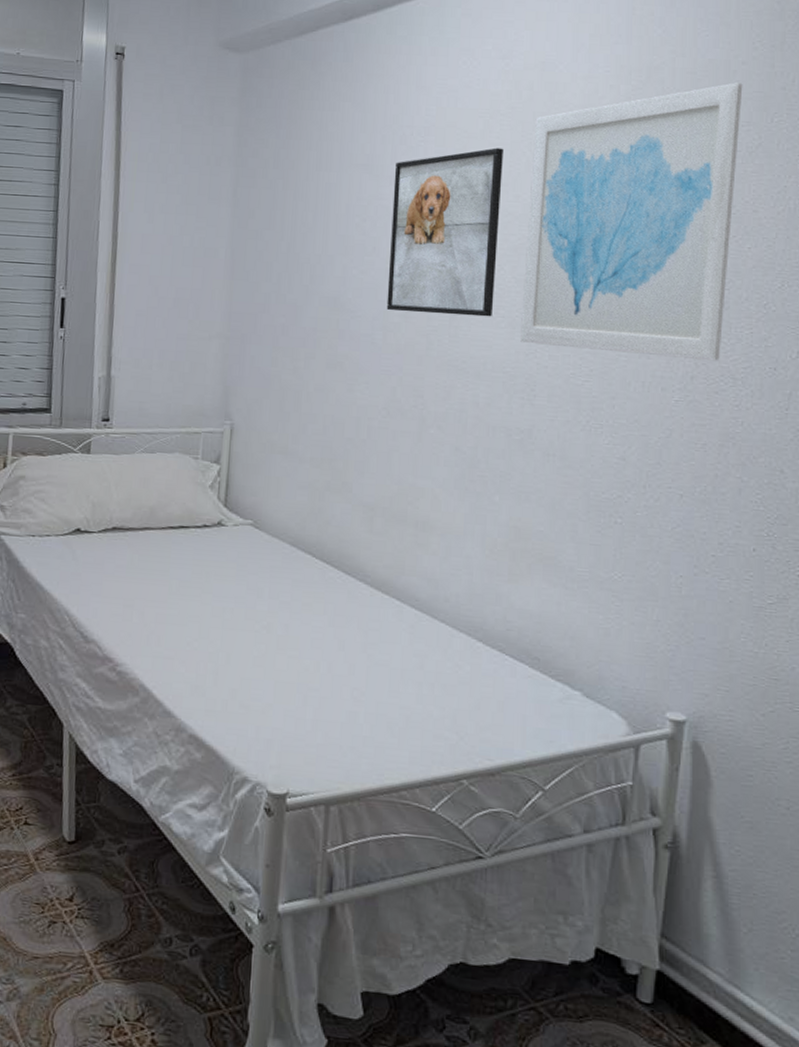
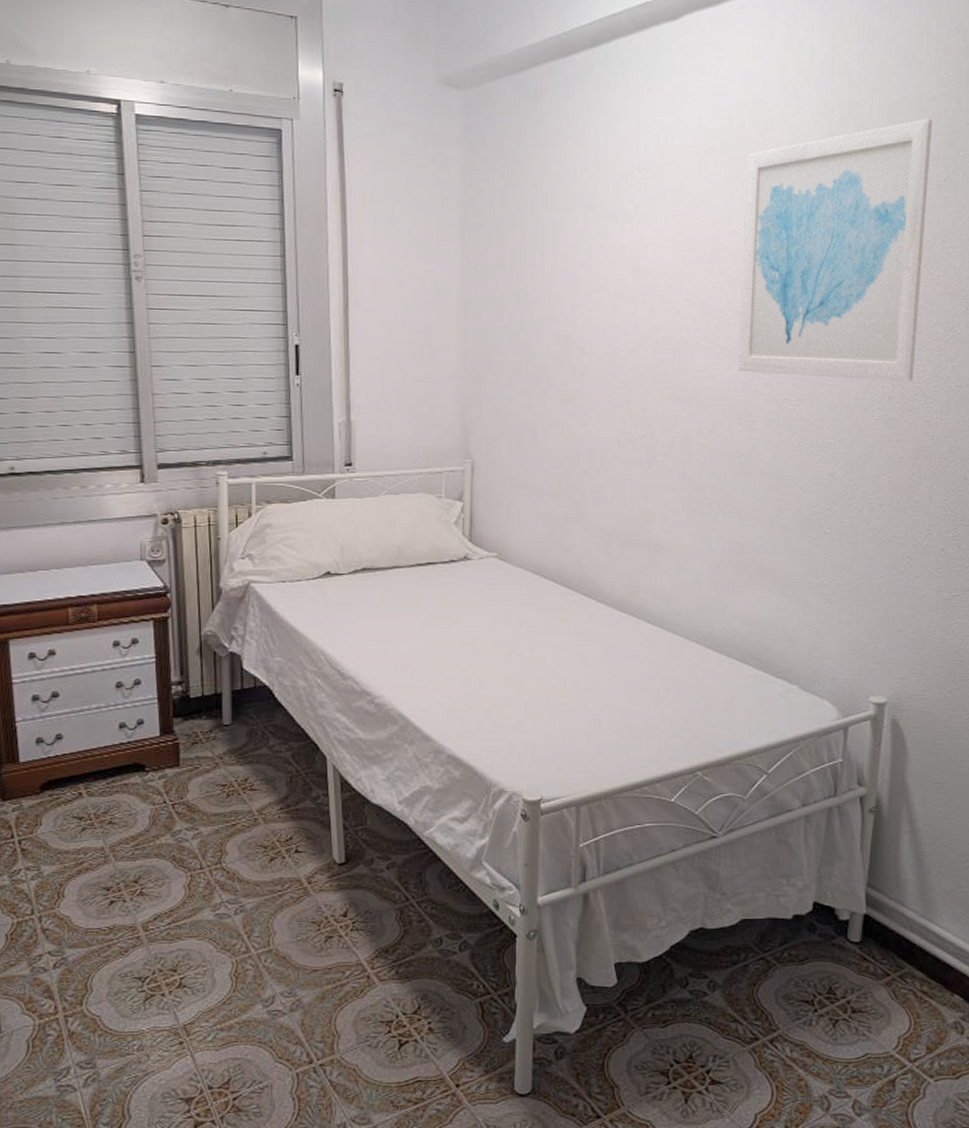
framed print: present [386,147,505,317] -> none [614,184,720,349]

